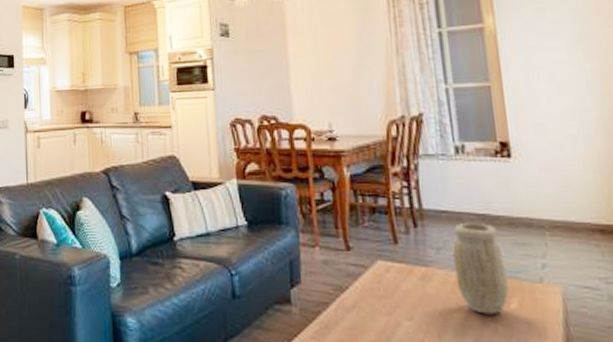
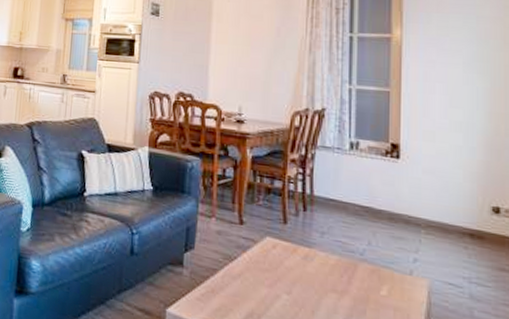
vase: present [452,222,509,315] -> none [335,212,381,299]

